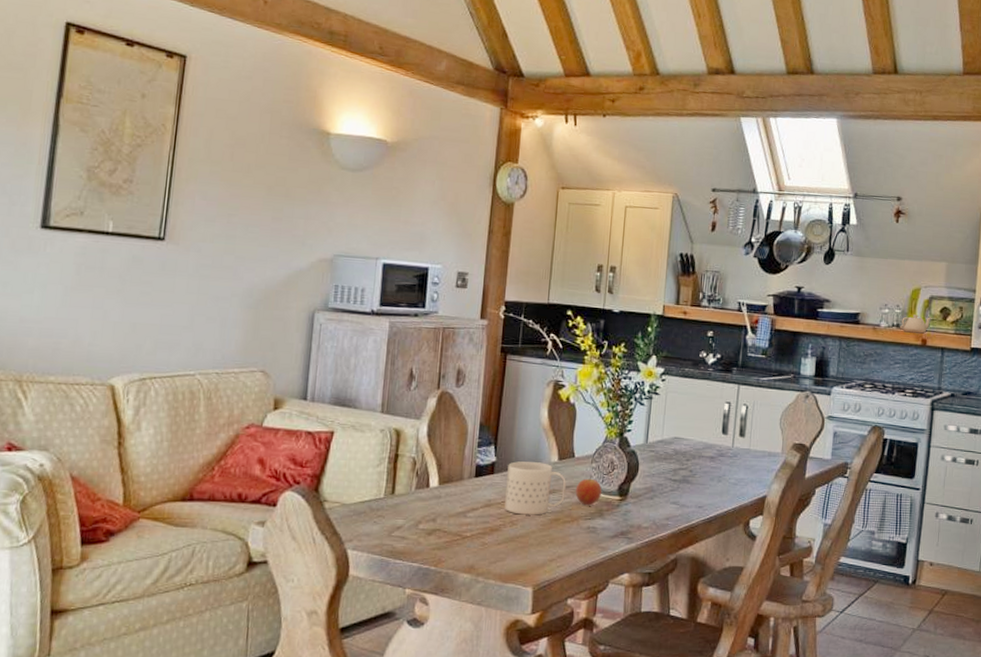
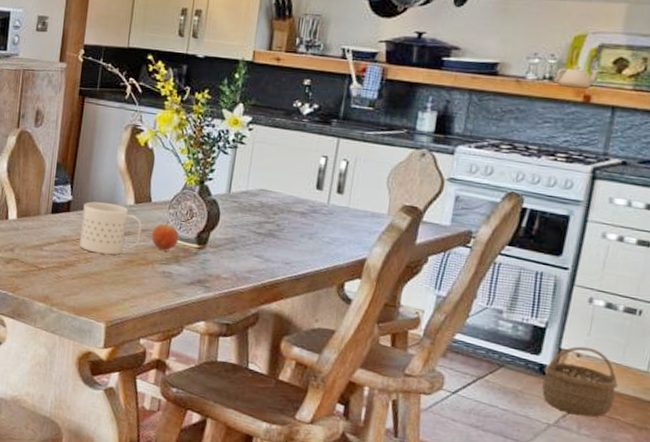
wicker basket: none [907,556,960,618] -> present [542,346,618,417]

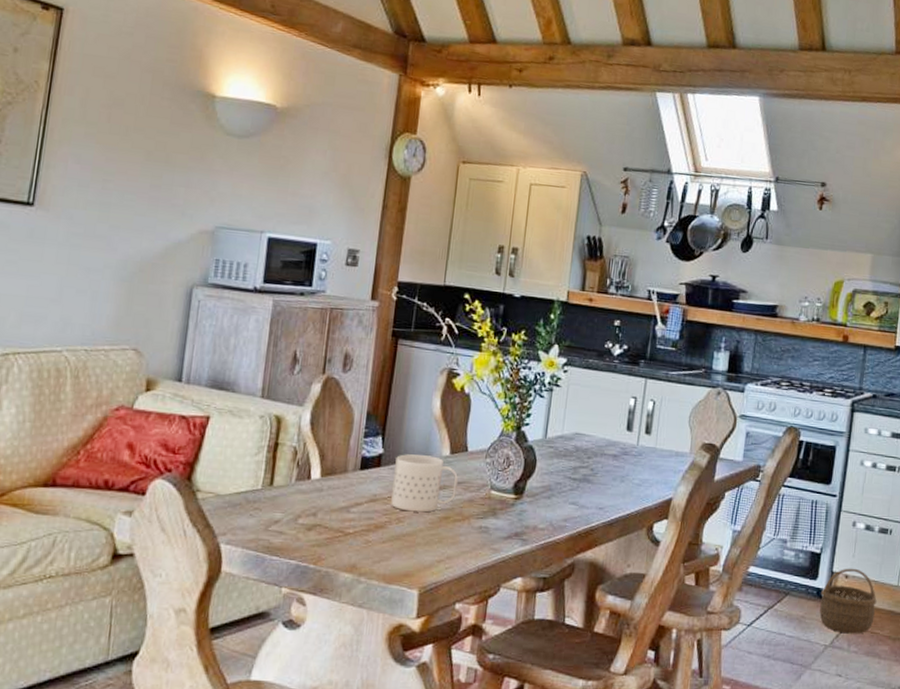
fruit: present [151,221,179,251] -> none [467,472,496,504]
teapot: present [554,66,601,89] -> none [821,309,855,330]

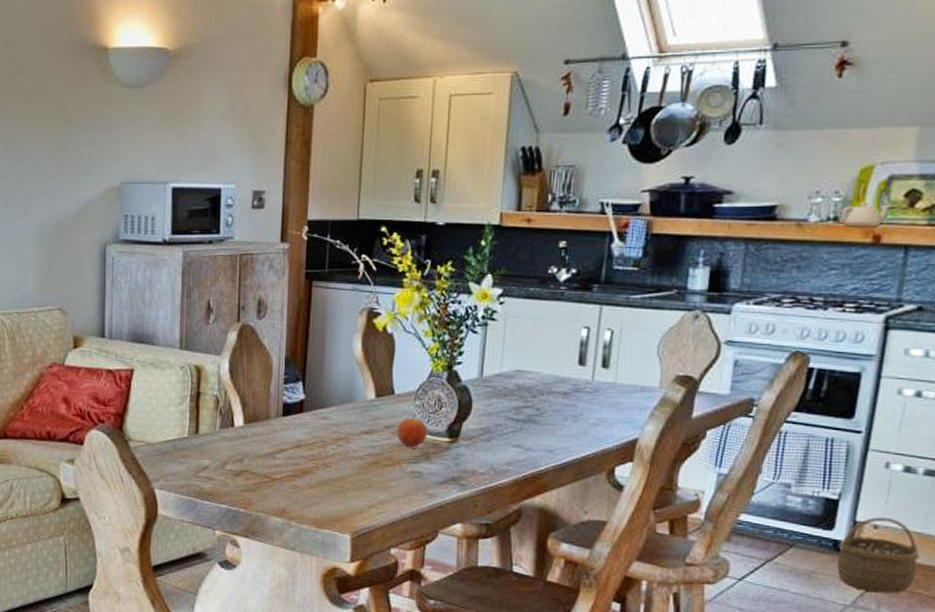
mug: present [391,454,458,513] -> none [316,399,385,458]
fruit: none [467,472,496,504] -> present [396,415,427,448]
teapot: none [821,309,855,330] -> present [839,202,892,227]

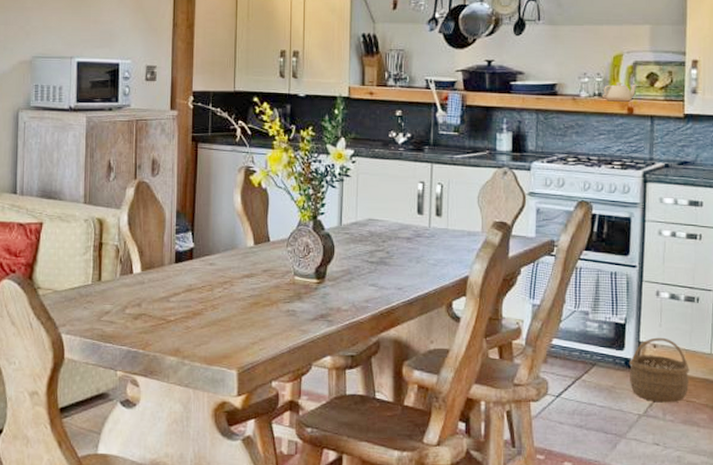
fruit: present [396,415,427,448] -> none [273,259,298,289]

